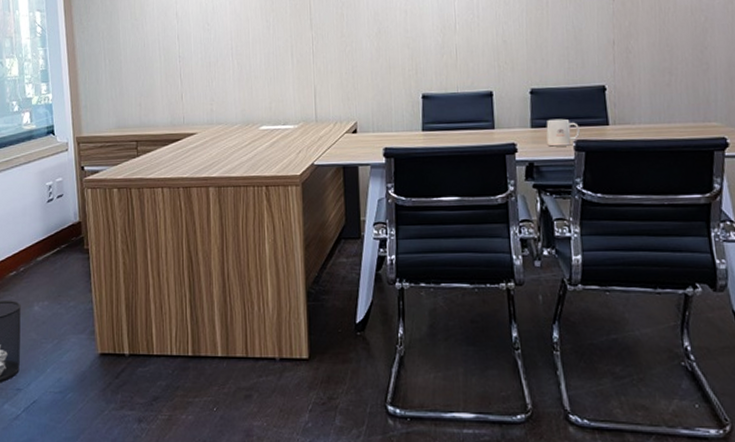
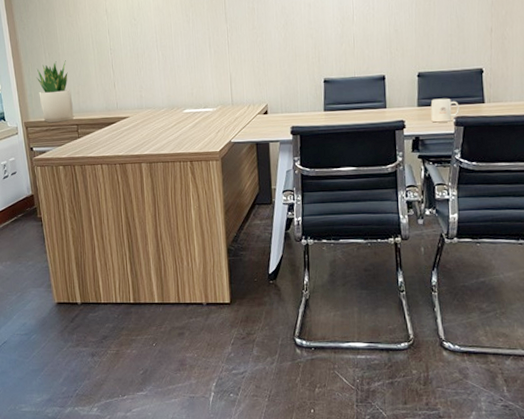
planter: none [93,68,133,139] -> present [36,60,74,123]

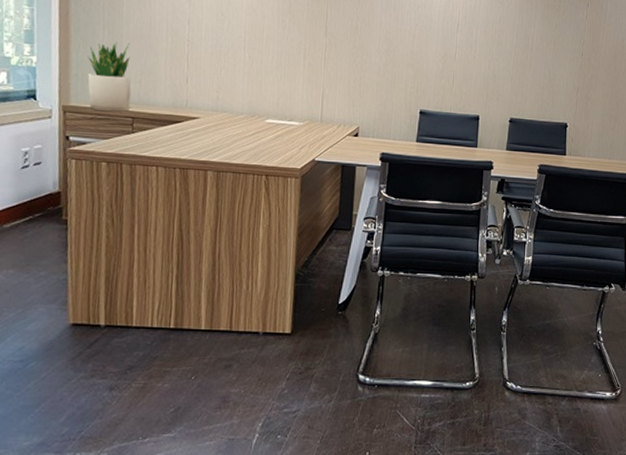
mug: present [430,98,460,123] -> none [517,145,544,168]

